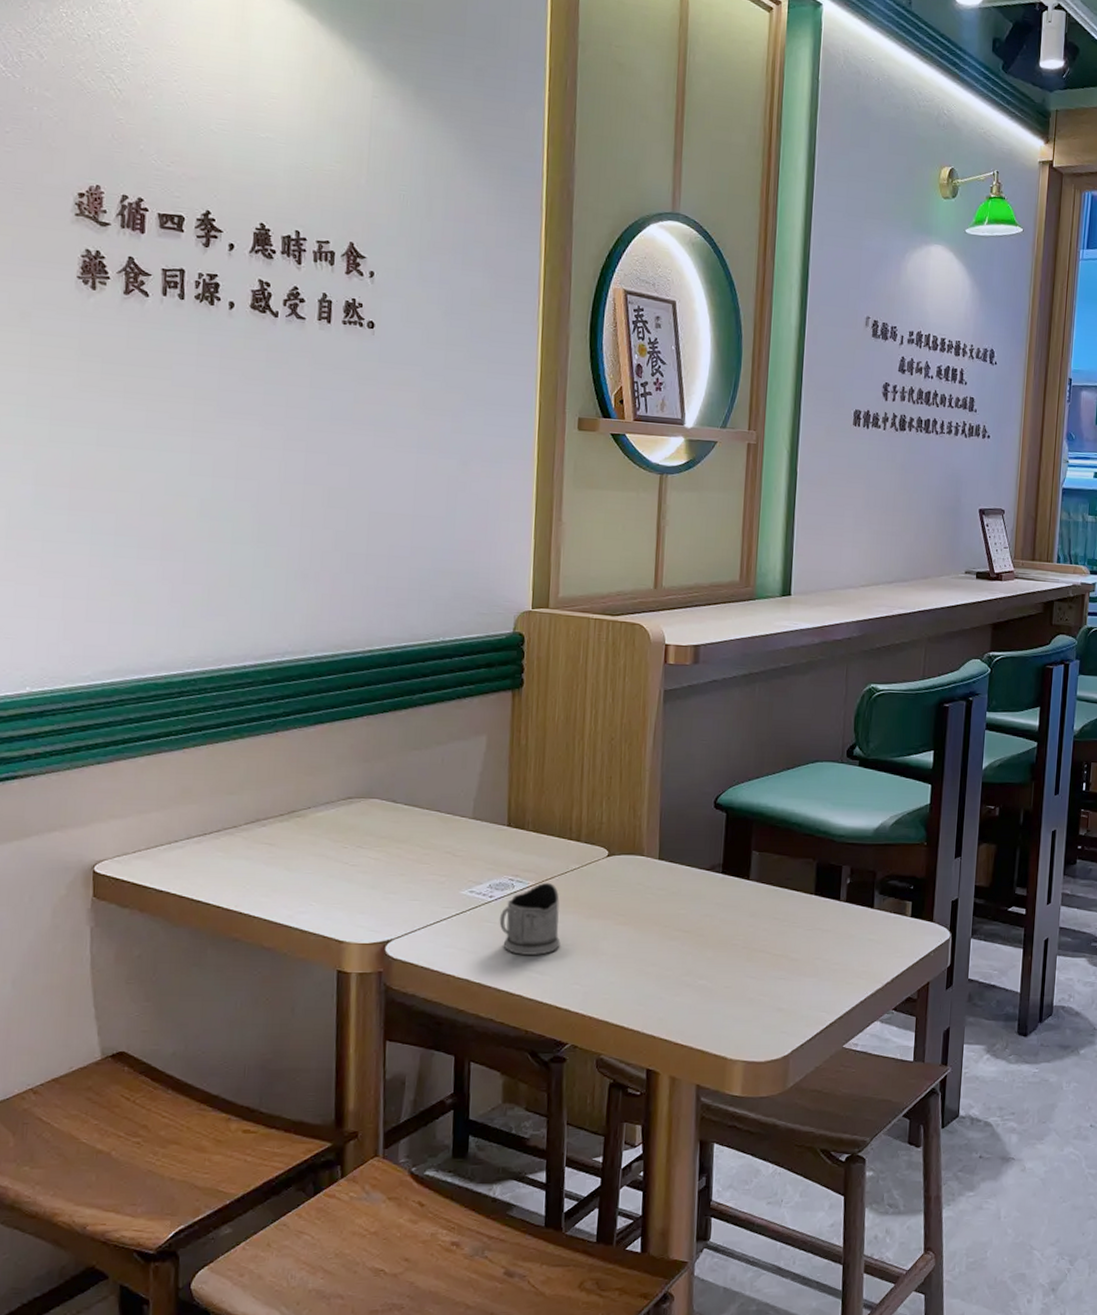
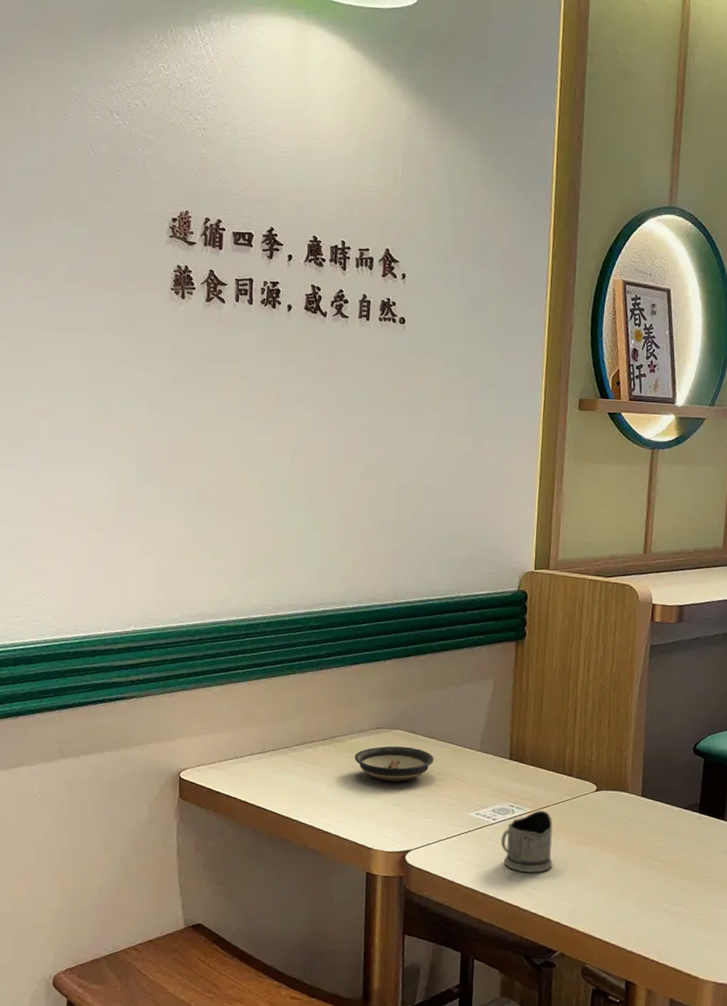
saucer: none [320,817,418,860] -> present [354,746,434,782]

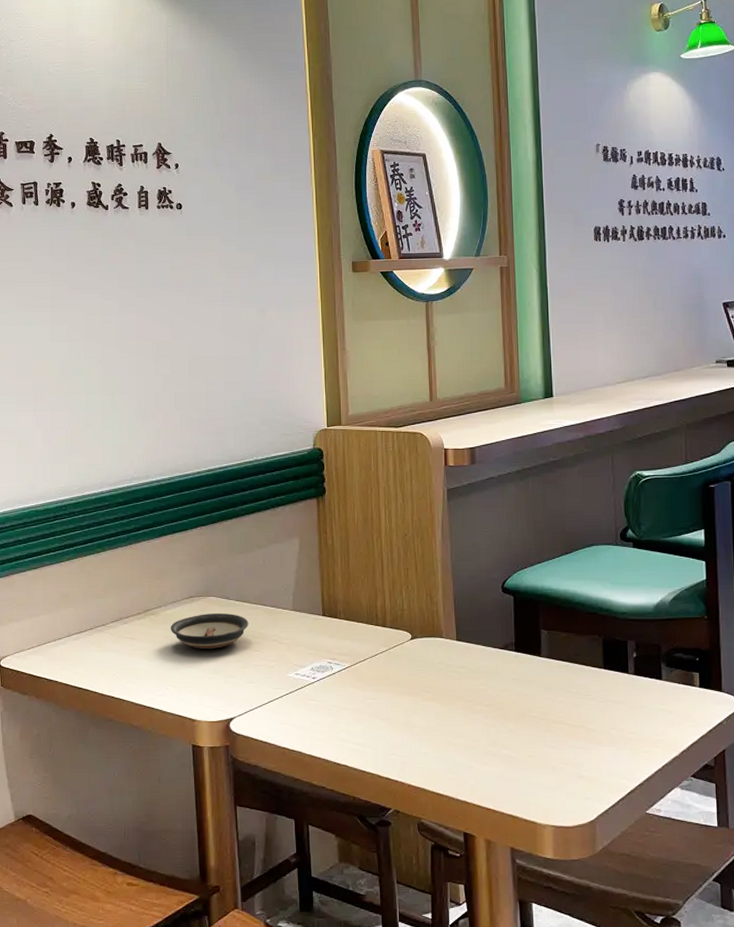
tea glass holder: present [500,810,553,873] -> none [322,664,377,729]

